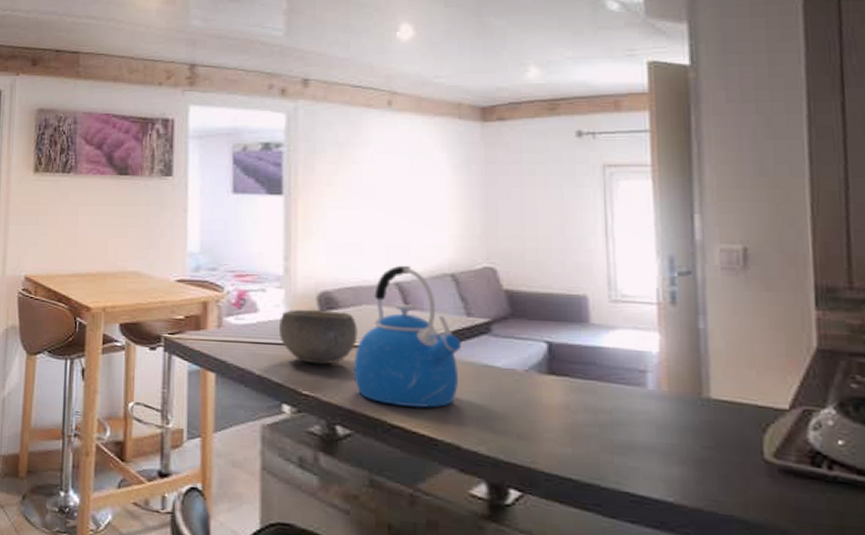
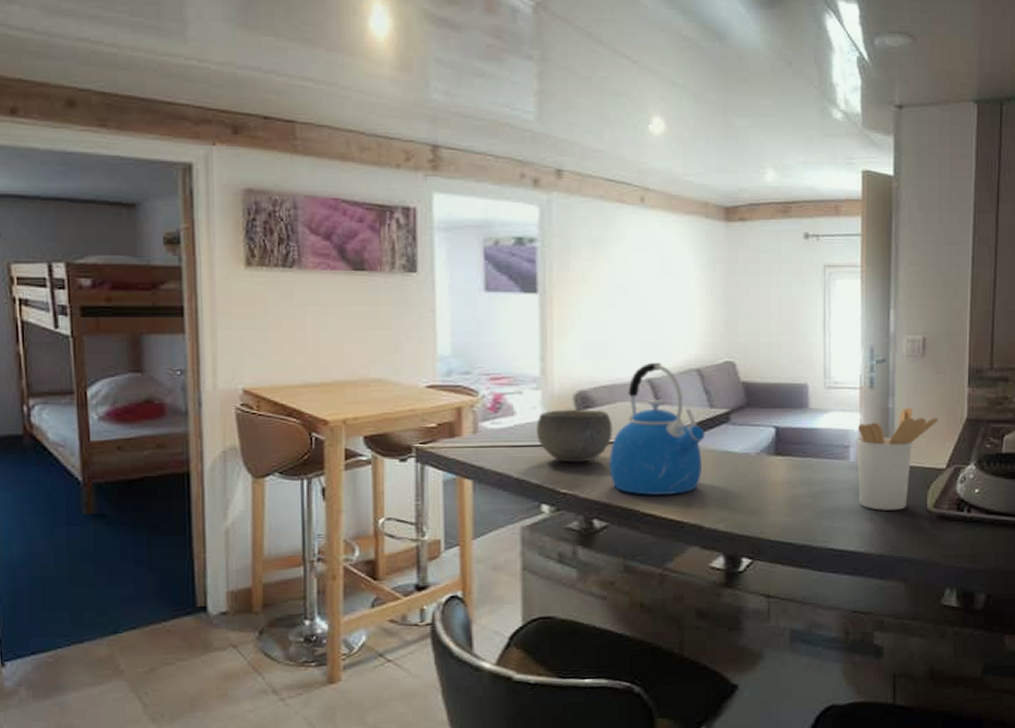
utensil holder: none [656,329,774,456] -> present [857,407,939,510]

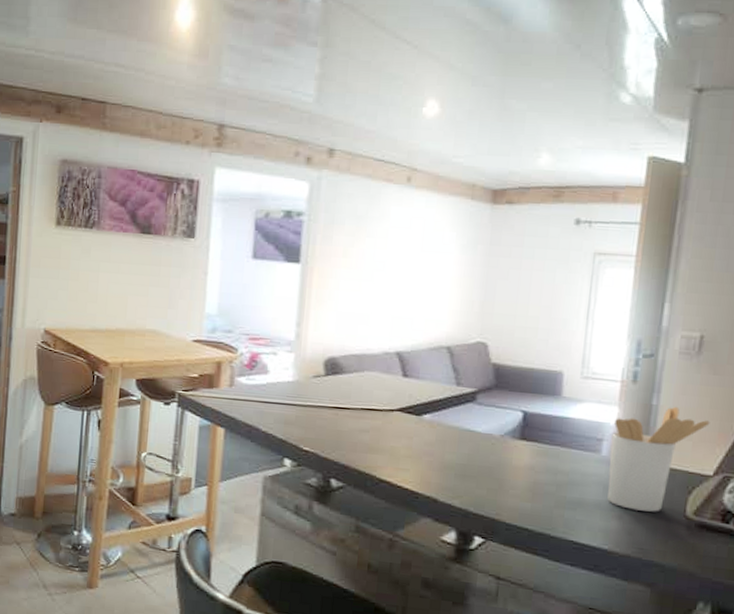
bowl: present [537,409,613,463] -> none [286,372,358,425]
kettle: present [609,362,706,496] -> none [350,336,450,466]

